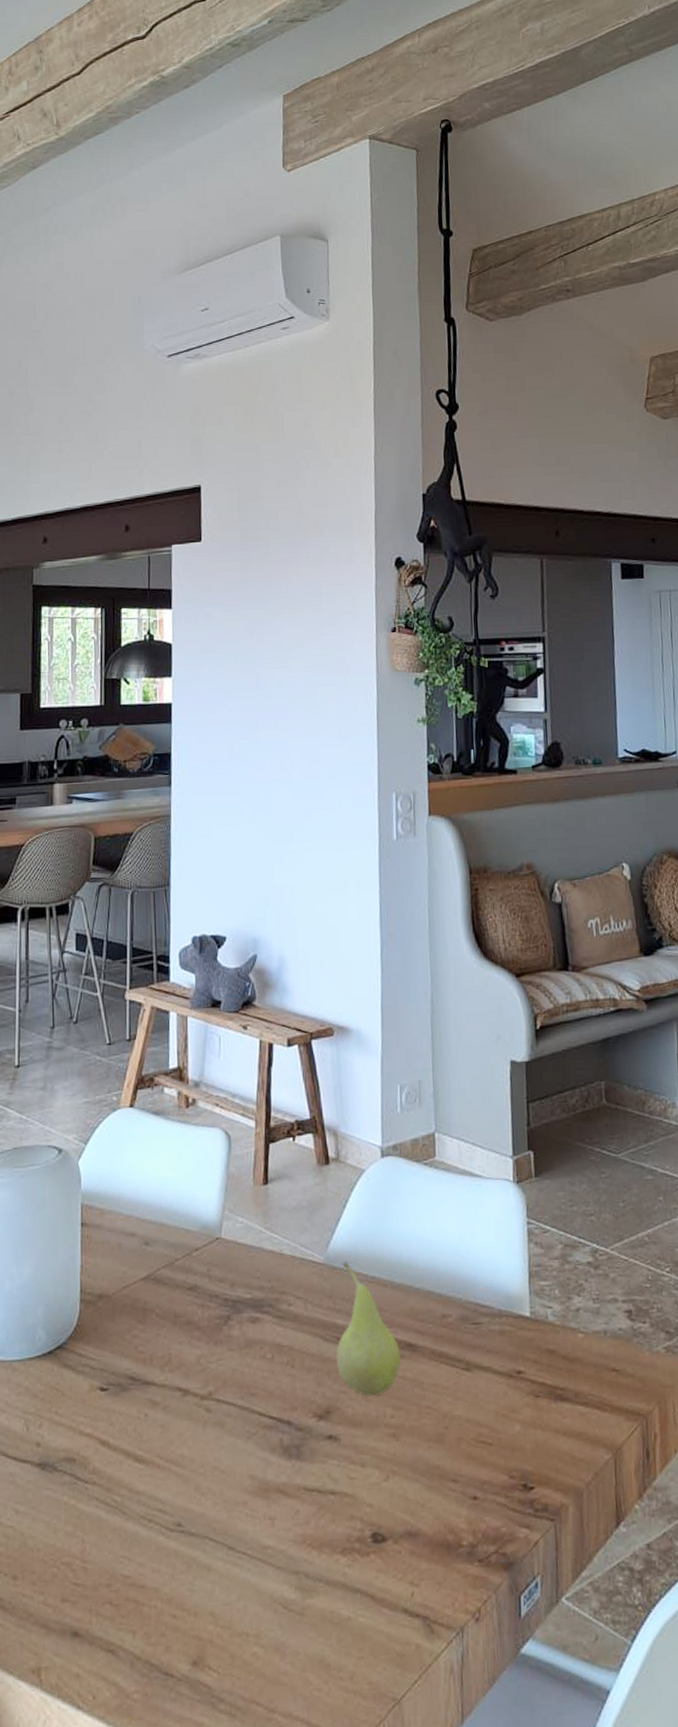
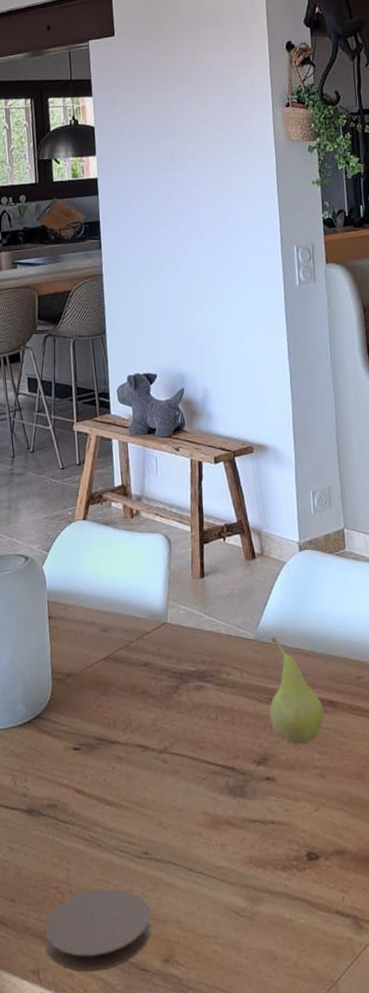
coaster: none [50,1567,180,1673] -> present [44,888,152,971]

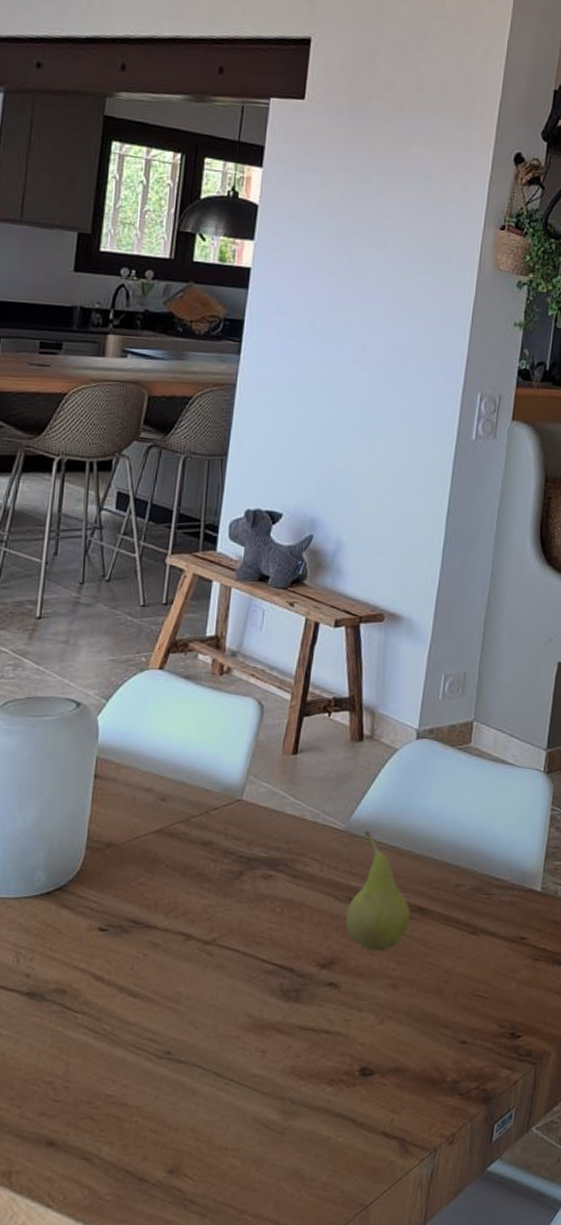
coaster: present [44,888,152,971] -> none [24,1087,162,1177]

